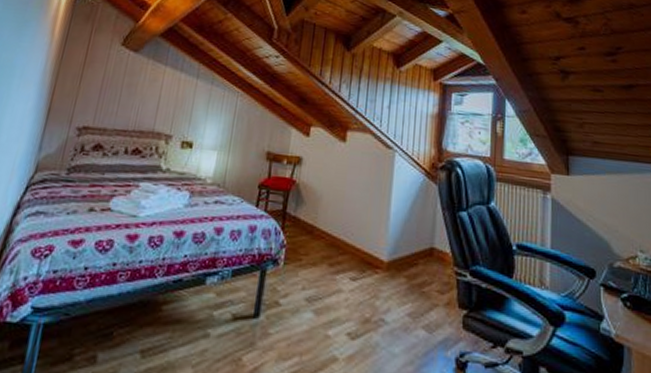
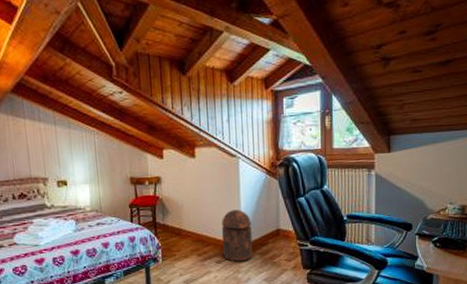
trash can: none [360,213,401,285] -> present [221,209,253,262]

